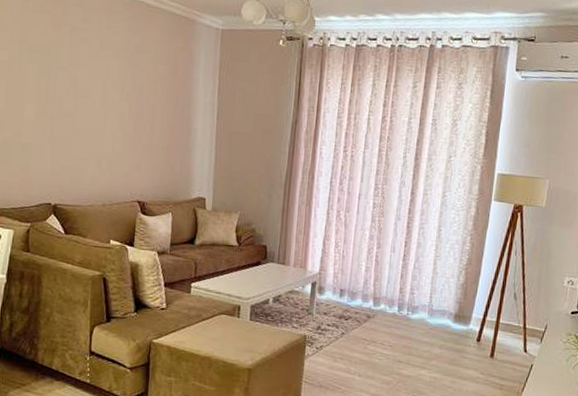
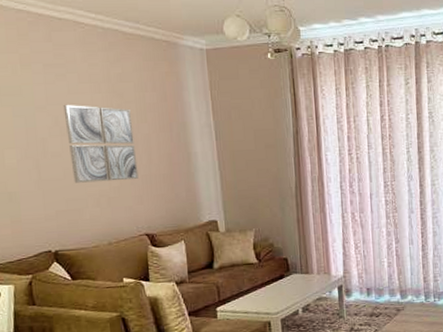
wall art: none [81,67,143,147] -> present [63,104,139,183]

